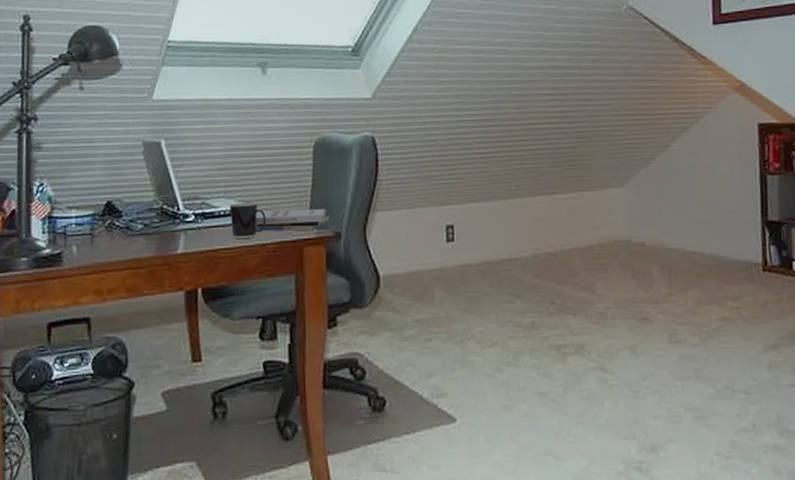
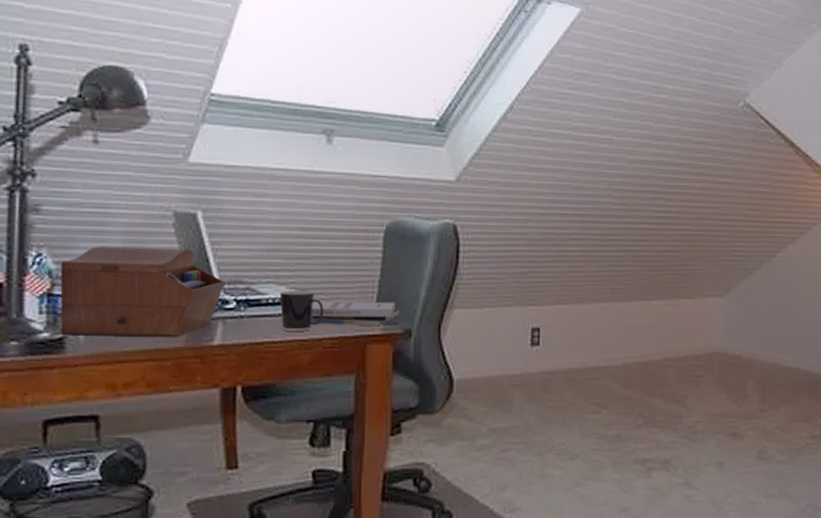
sewing box: none [57,172,185,251] -> present [60,246,225,337]

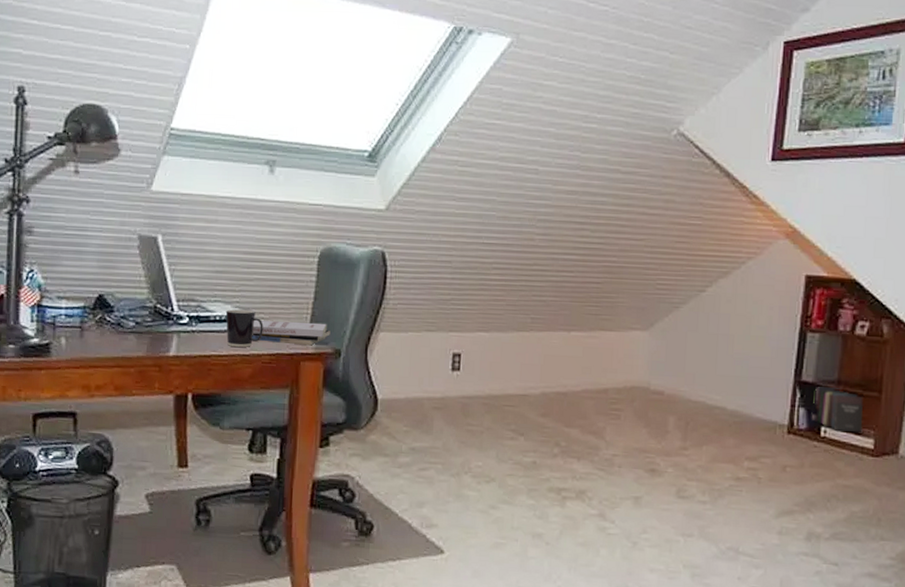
sewing box: present [60,246,225,337] -> none [47,264,180,347]

